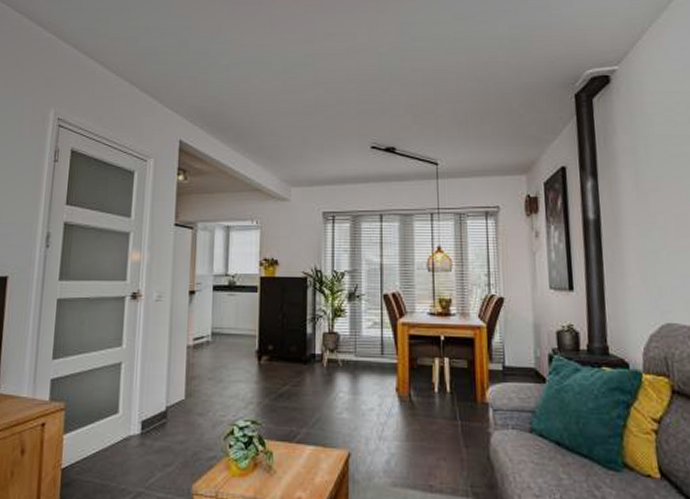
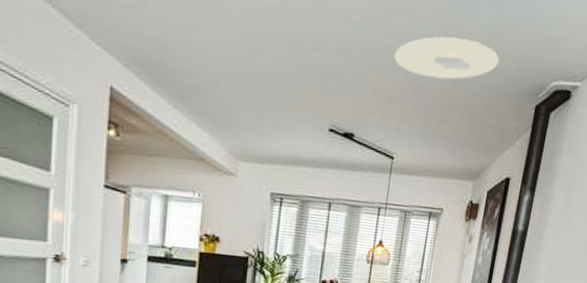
ceiling light: none [422,49,526,87] -> present [394,36,499,80]

